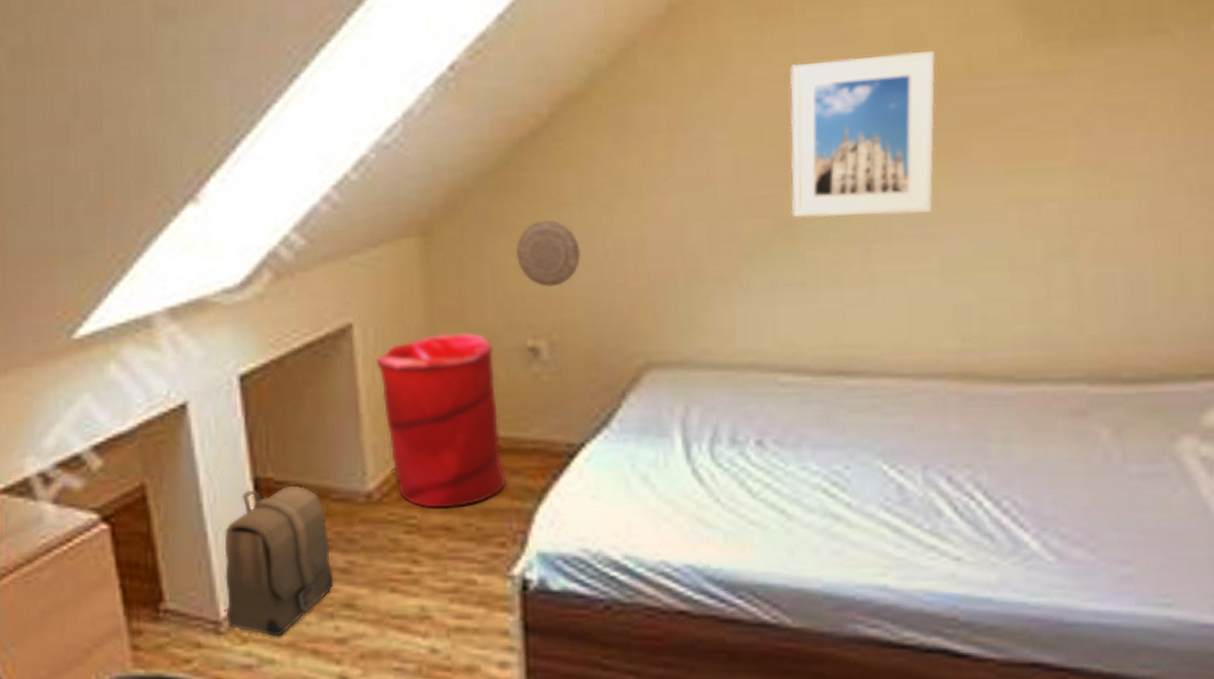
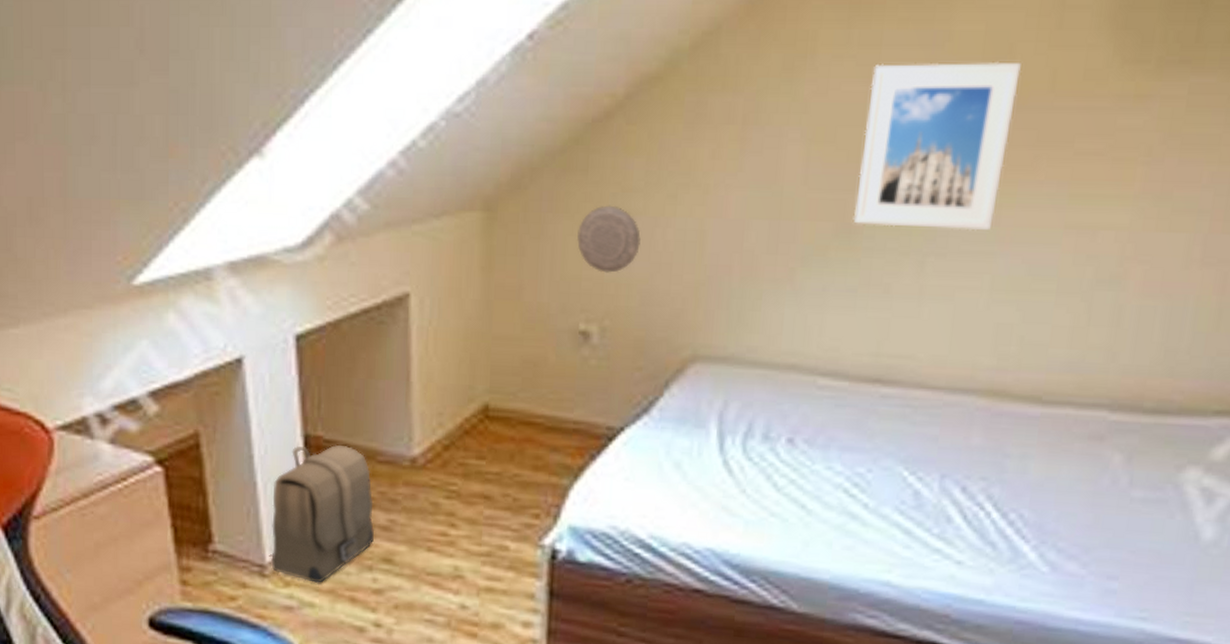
laundry hamper: present [376,332,507,508] -> none [430,309,547,479]

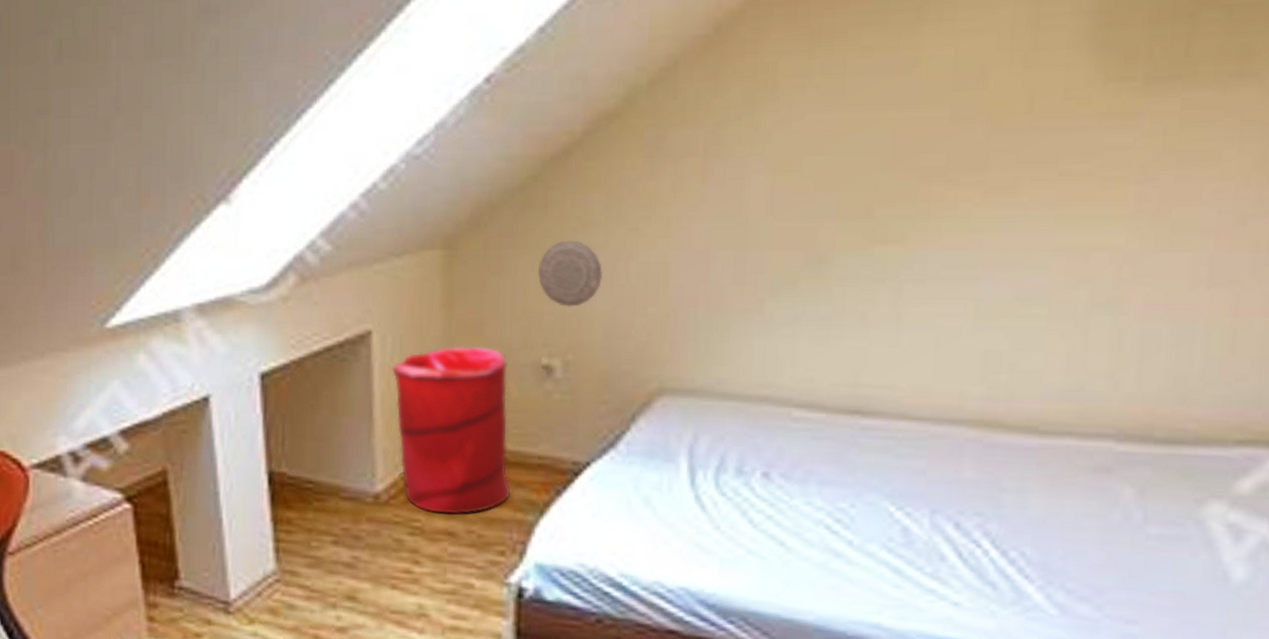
backpack: present [271,444,375,584] -> none [236,481,339,622]
laundry hamper: none [430,309,547,479] -> present [392,345,512,515]
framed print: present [853,61,1021,231] -> none [823,85,995,256]

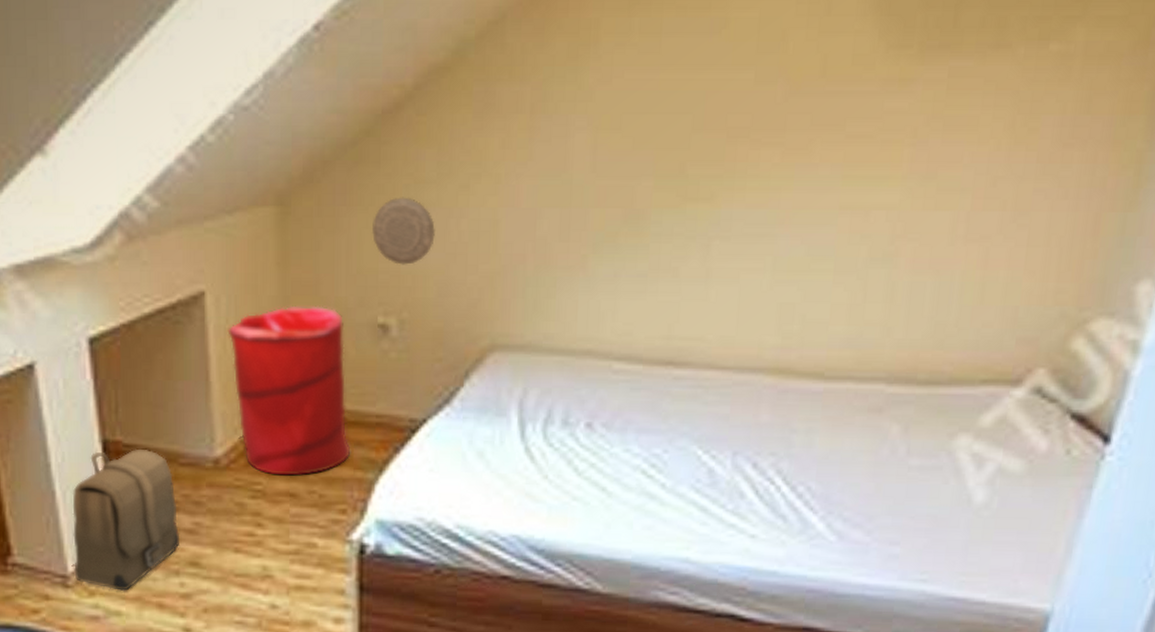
backpack: none [236,481,339,622] -> present [72,448,180,592]

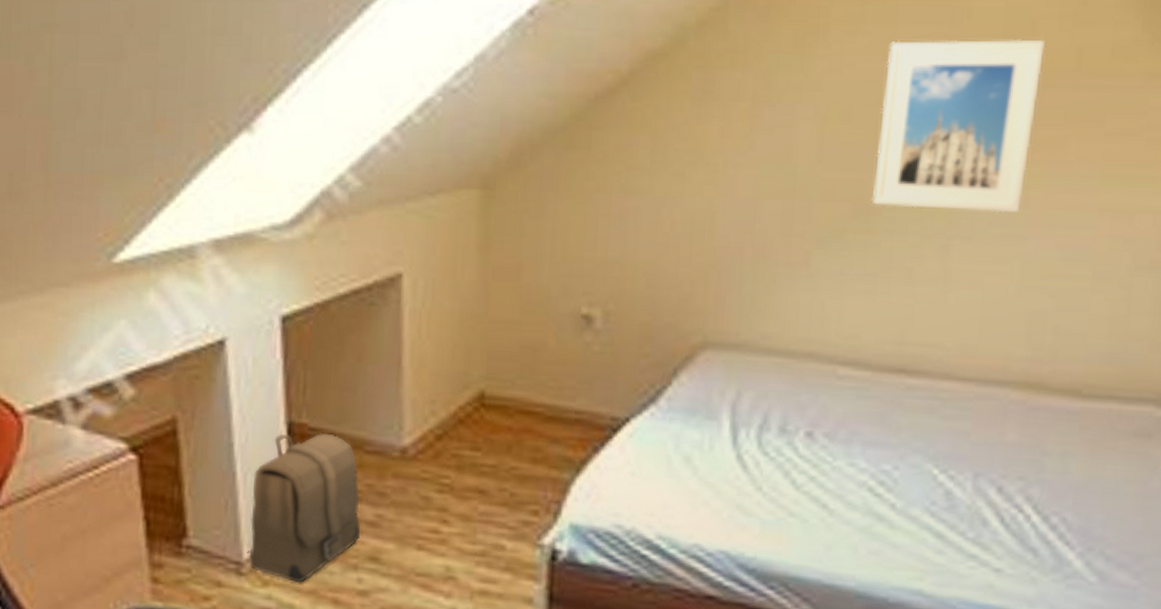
laundry hamper: present [227,305,351,476] -> none [423,291,547,472]
decorative plate: present [372,197,435,265] -> none [579,184,646,254]
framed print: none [640,48,794,214] -> present [871,39,1045,213]

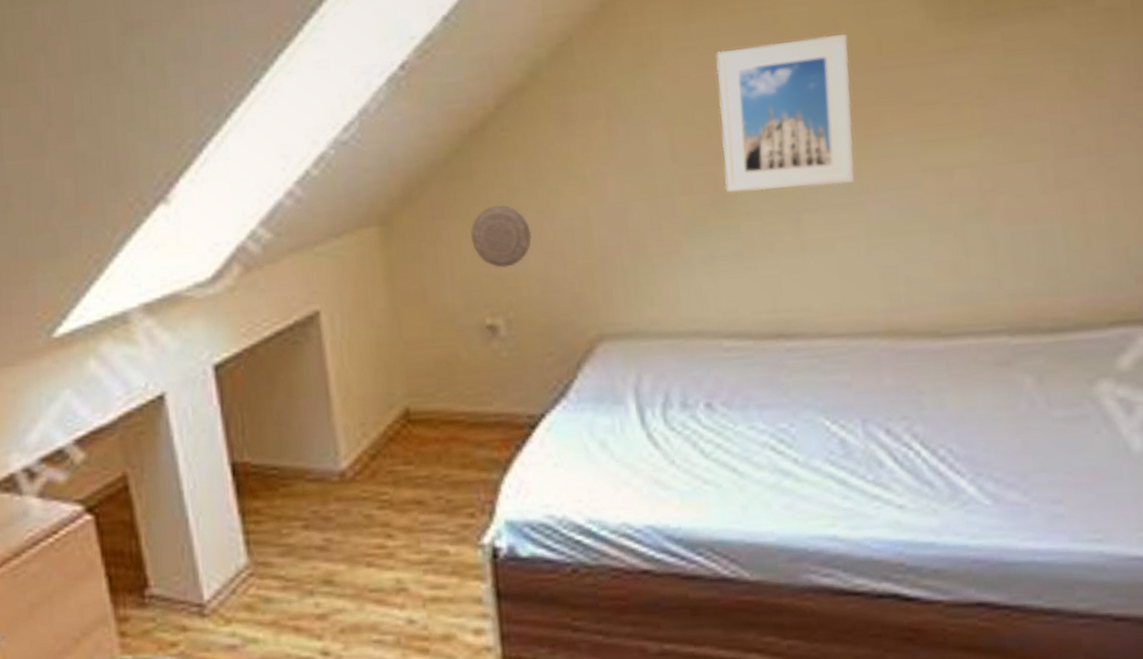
backpack: present [249,432,361,584] -> none [204,468,313,617]
decorative plate: none [579,184,646,254] -> present [470,204,531,268]

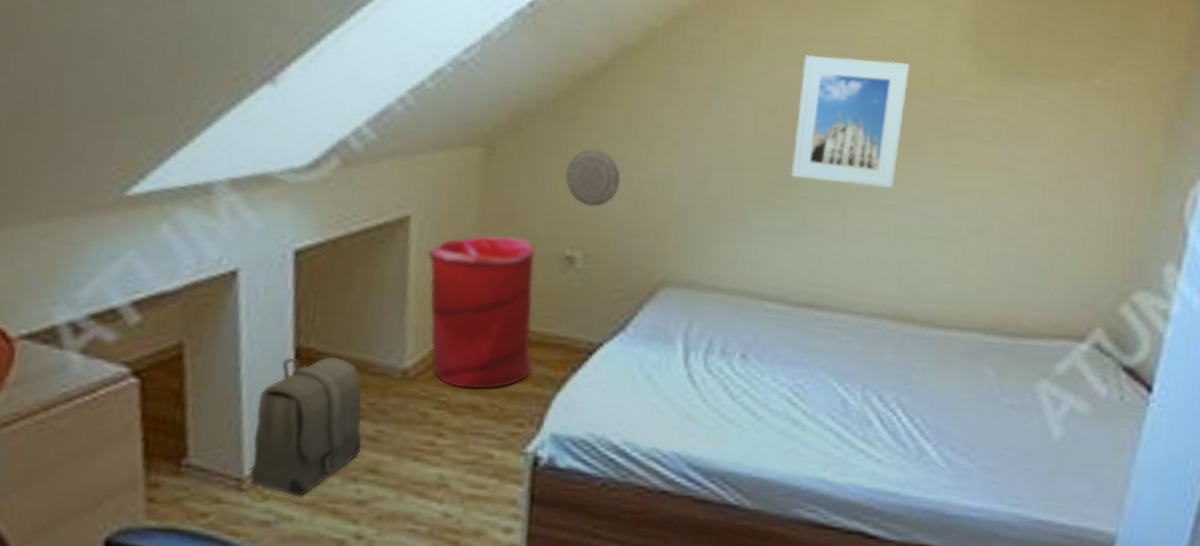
backpack: none [204,468,313,617] -> present [250,356,363,497]
laundry hamper: none [343,313,474,484] -> present [427,234,536,390]

